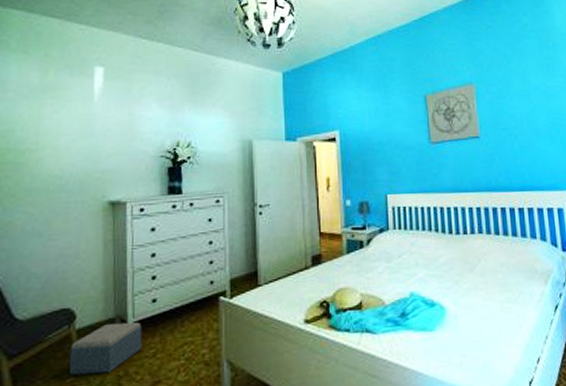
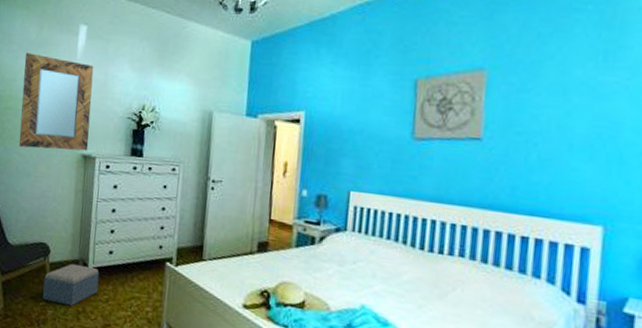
home mirror: none [23,100,116,204] -> present [19,53,94,151]

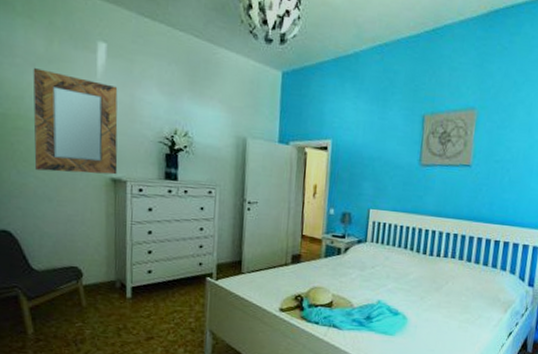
footstool: present [42,263,99,307] -> none [77,284,139,325]

